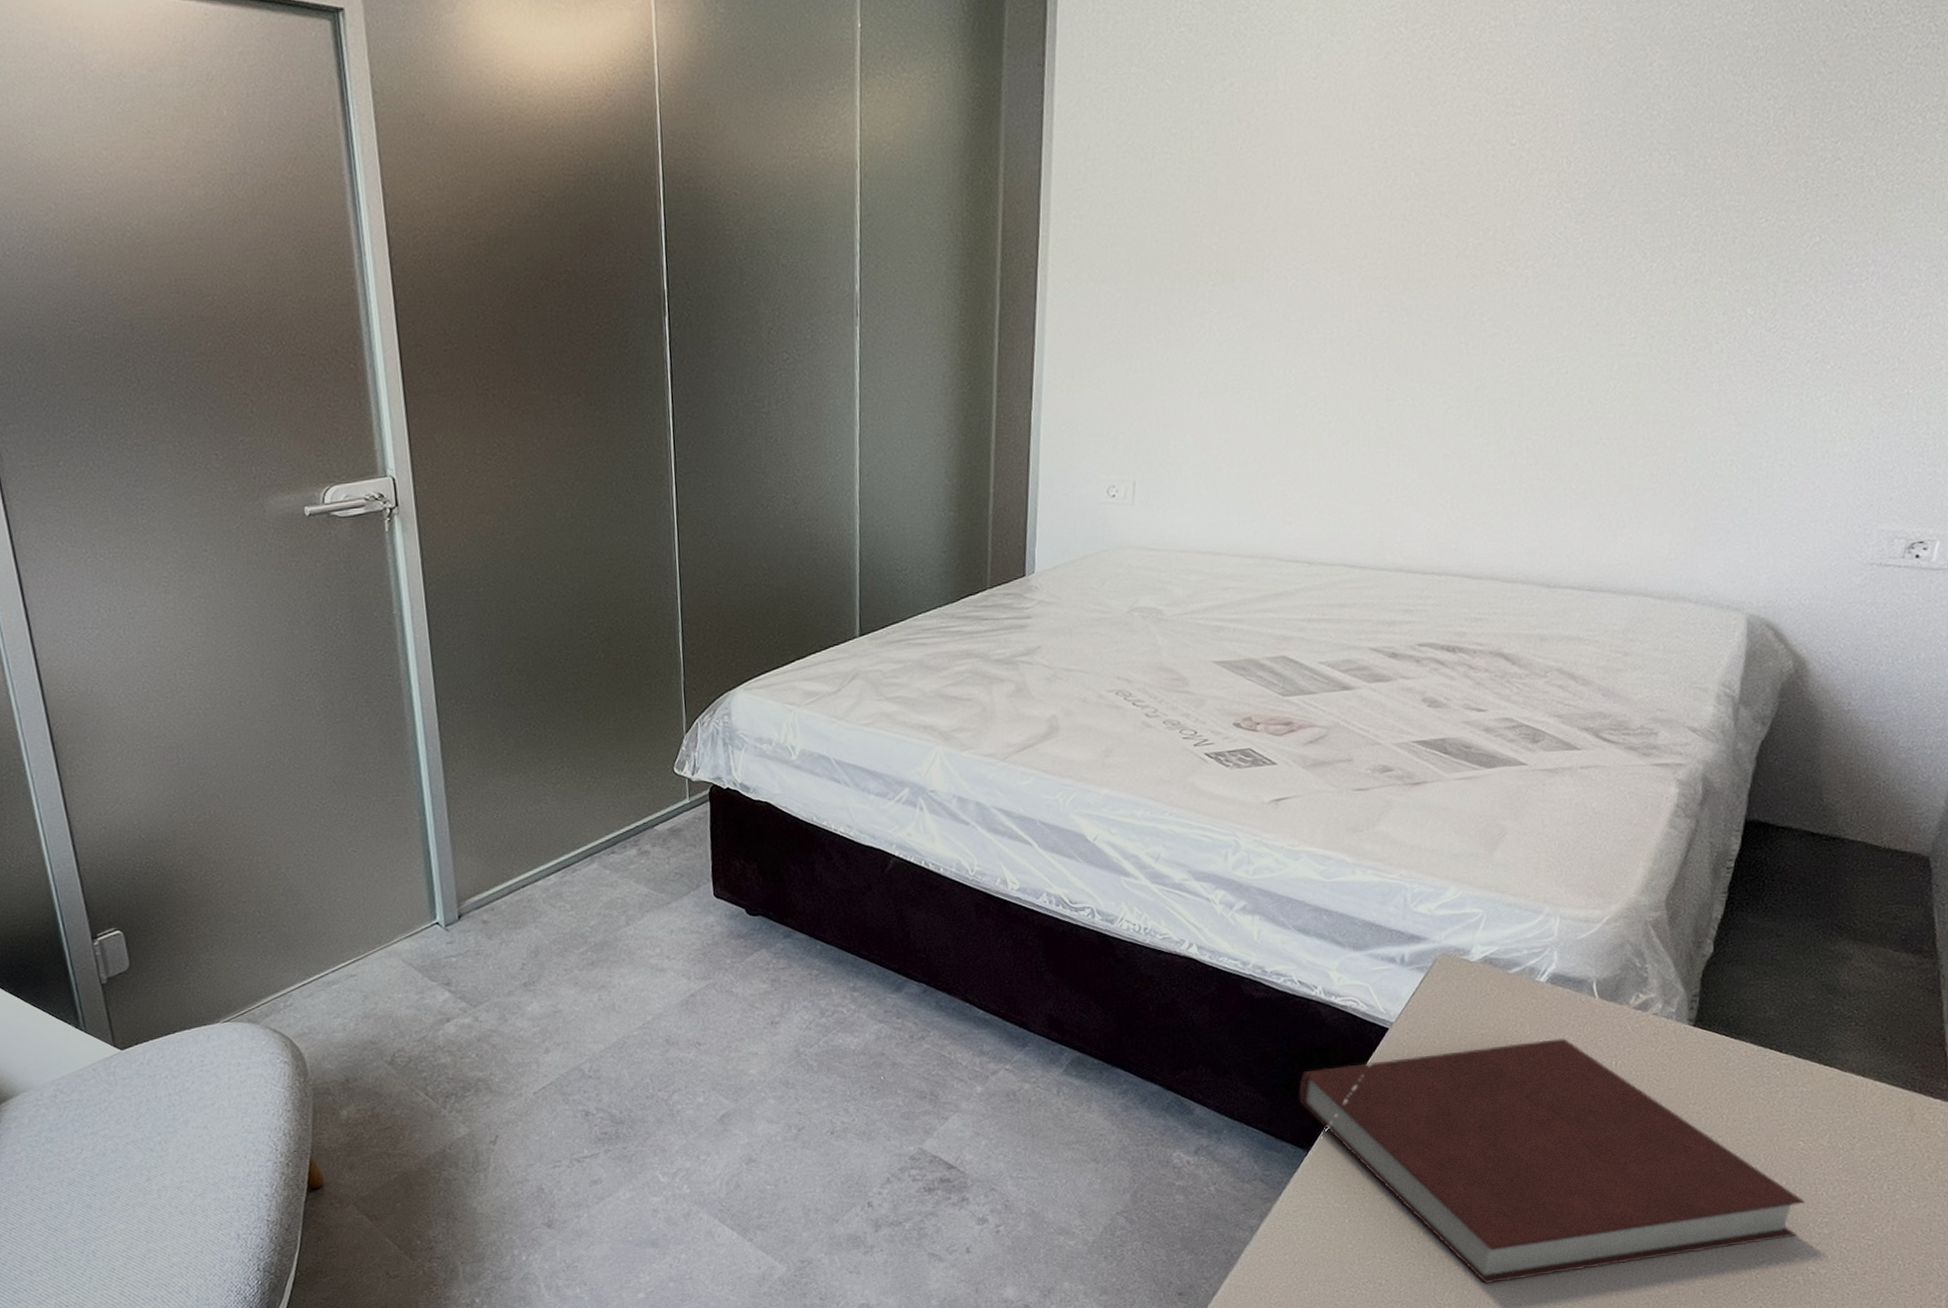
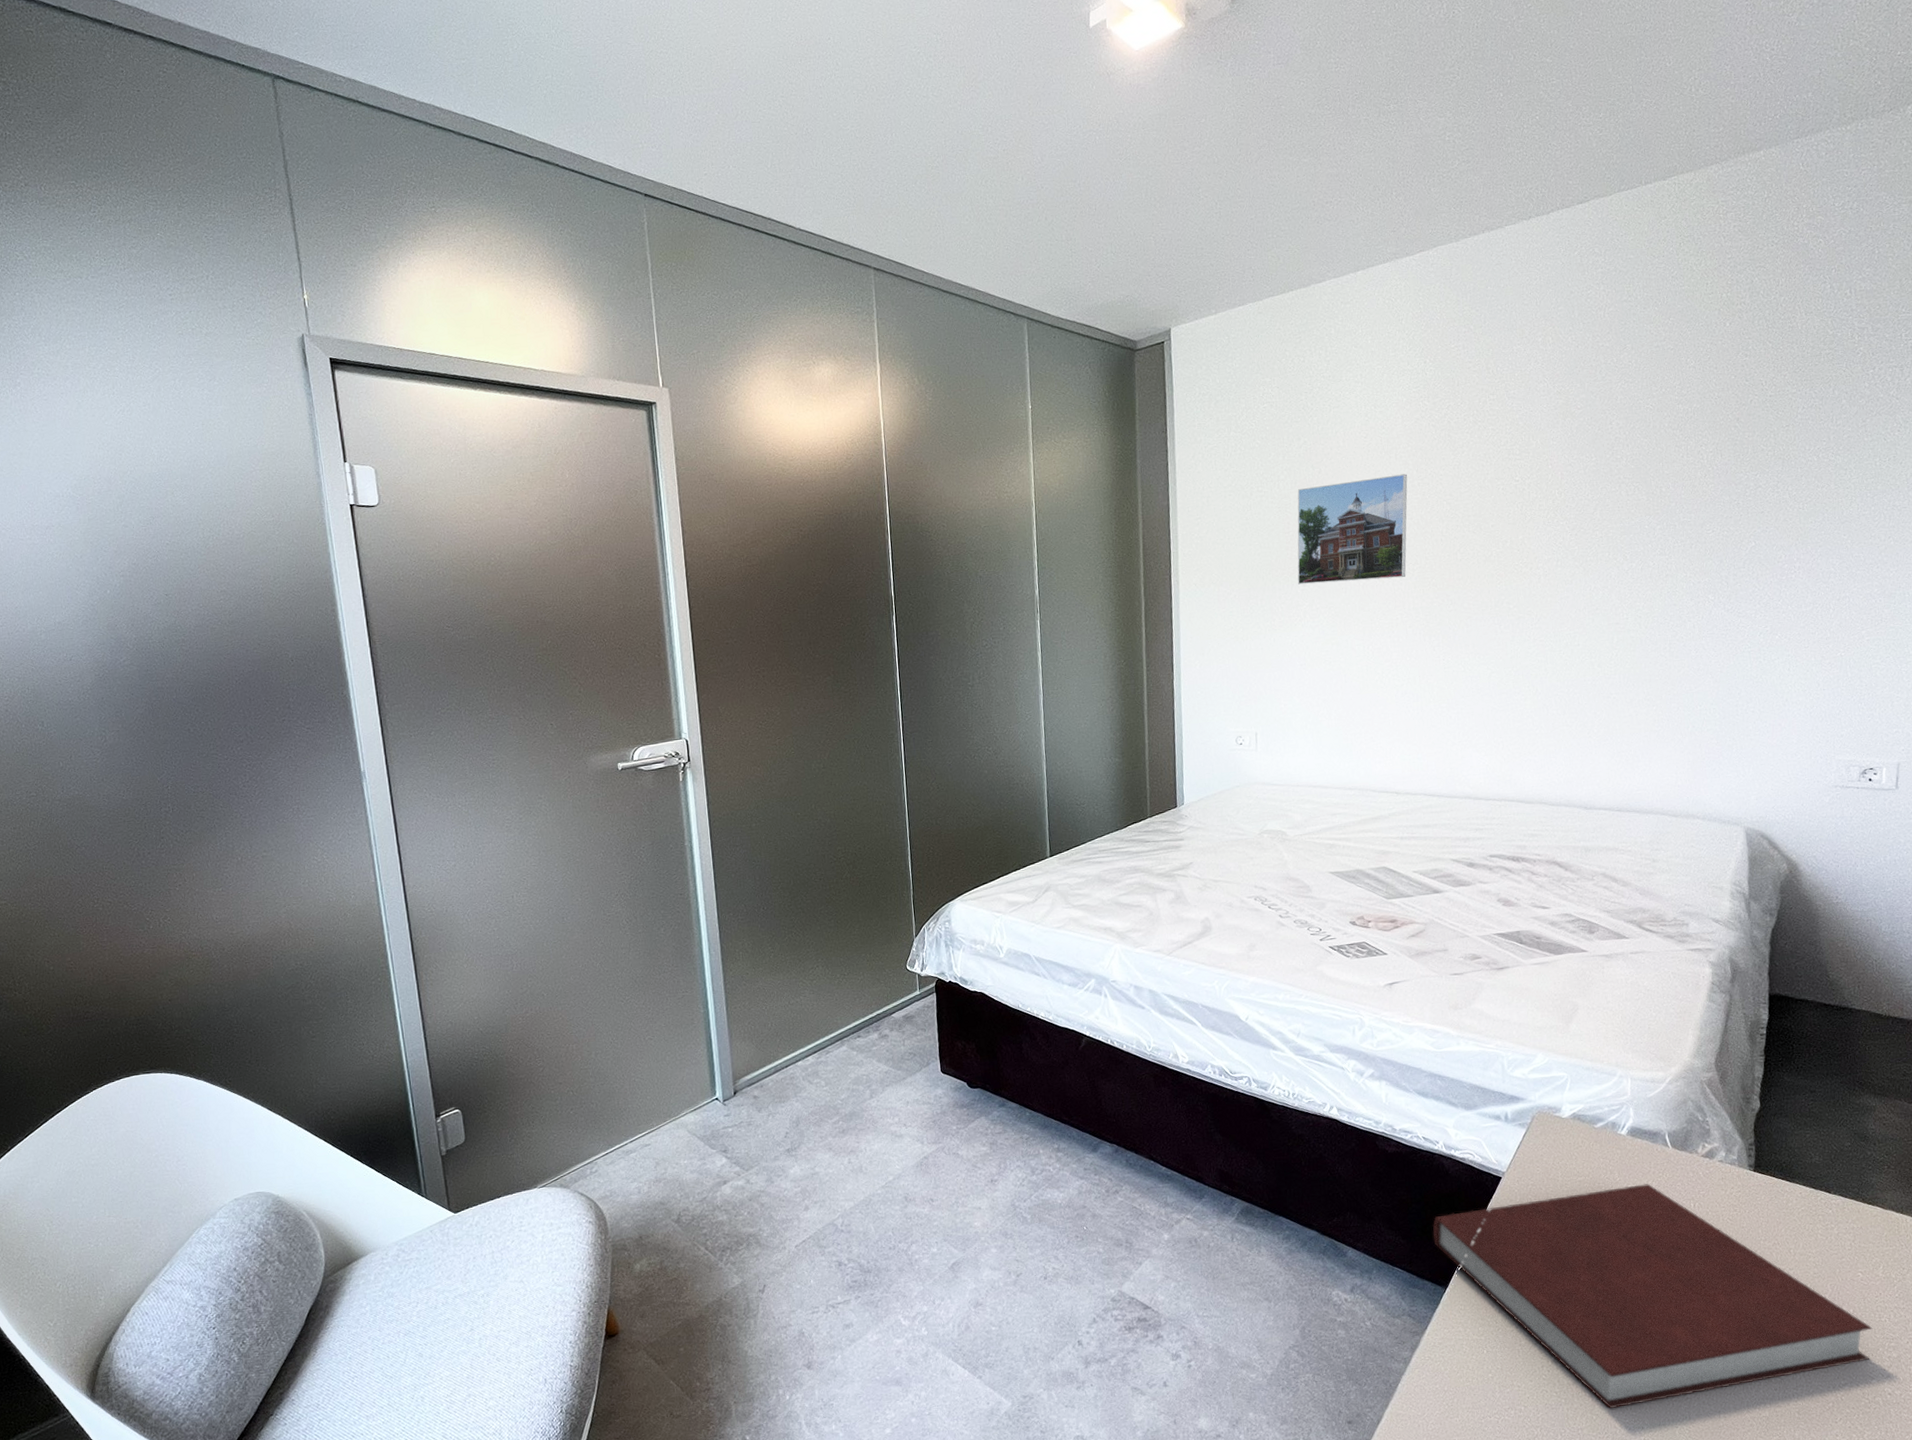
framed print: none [1204,131,1365,284] -> present [1297,474,1408,585]

